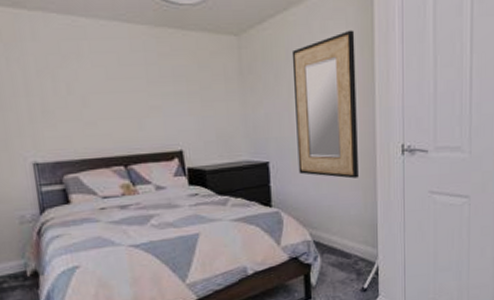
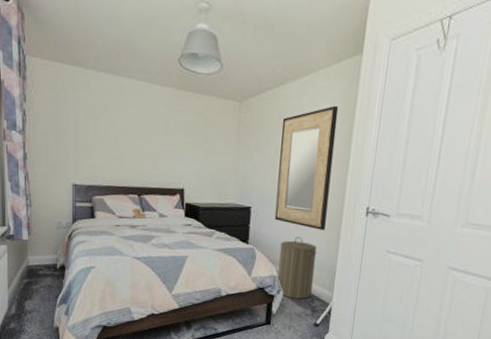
laundry hamper: none [310,189,355,264] -> present [277,236,317,299]

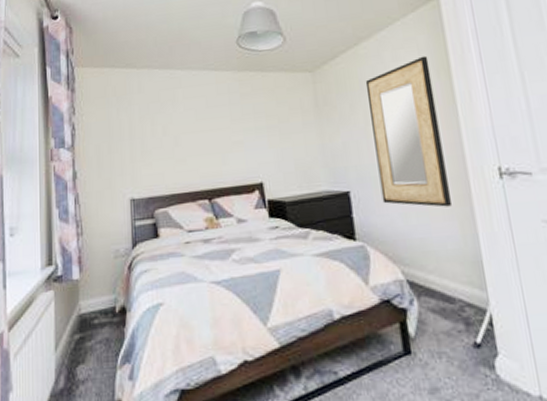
laundry hamper: present [277,236,317,299] -> none [398,219,459,310]

